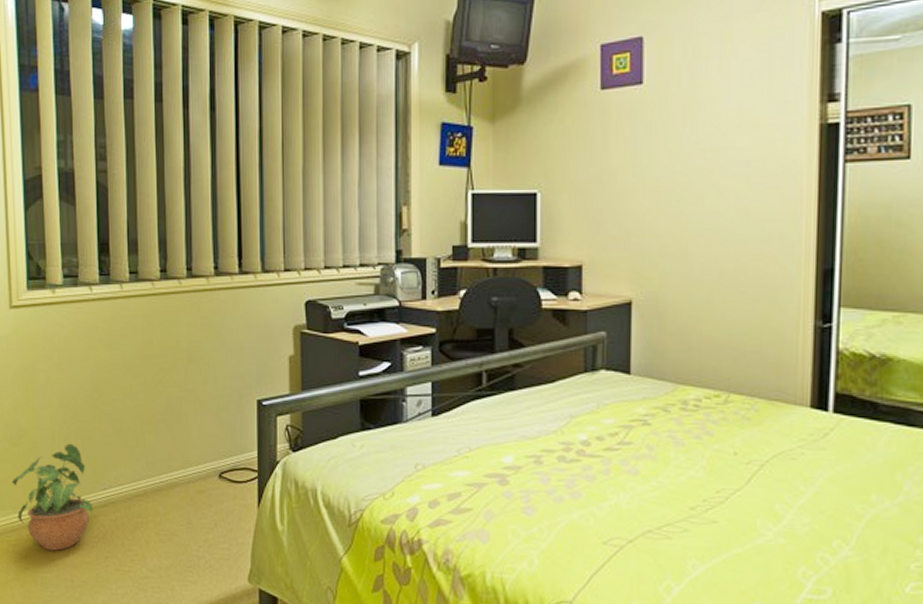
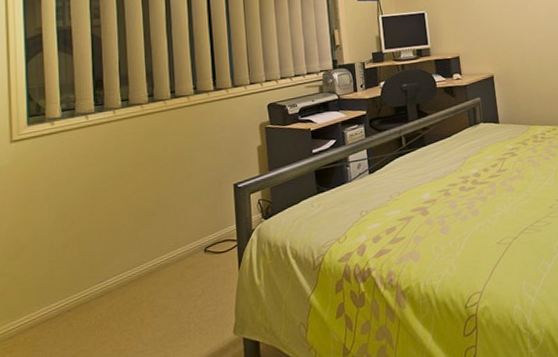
potted plant: present [11,443,93,551] -> none [9,248,90,348]

